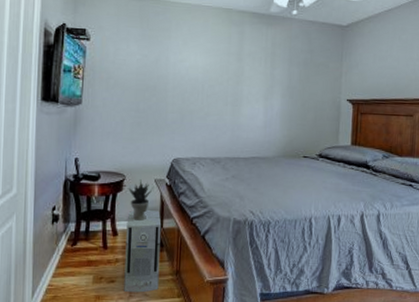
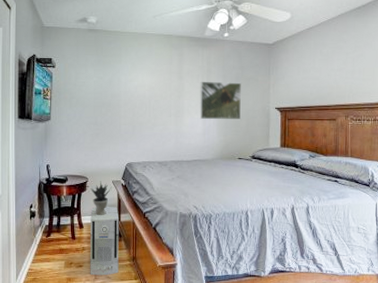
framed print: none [260,65,310,111] -> present [199,81,241,120]

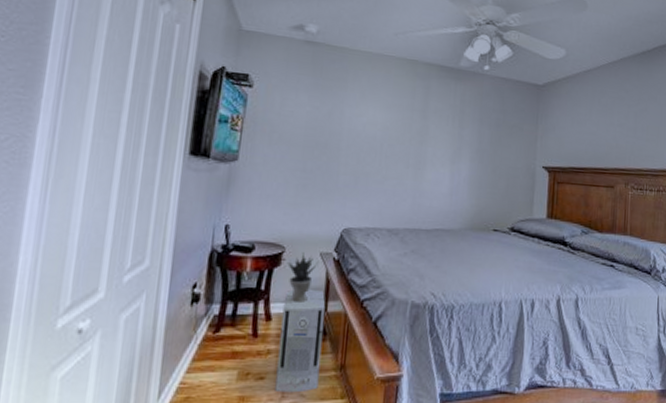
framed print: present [199,81,241,120] -> none [446,124,502,178]

